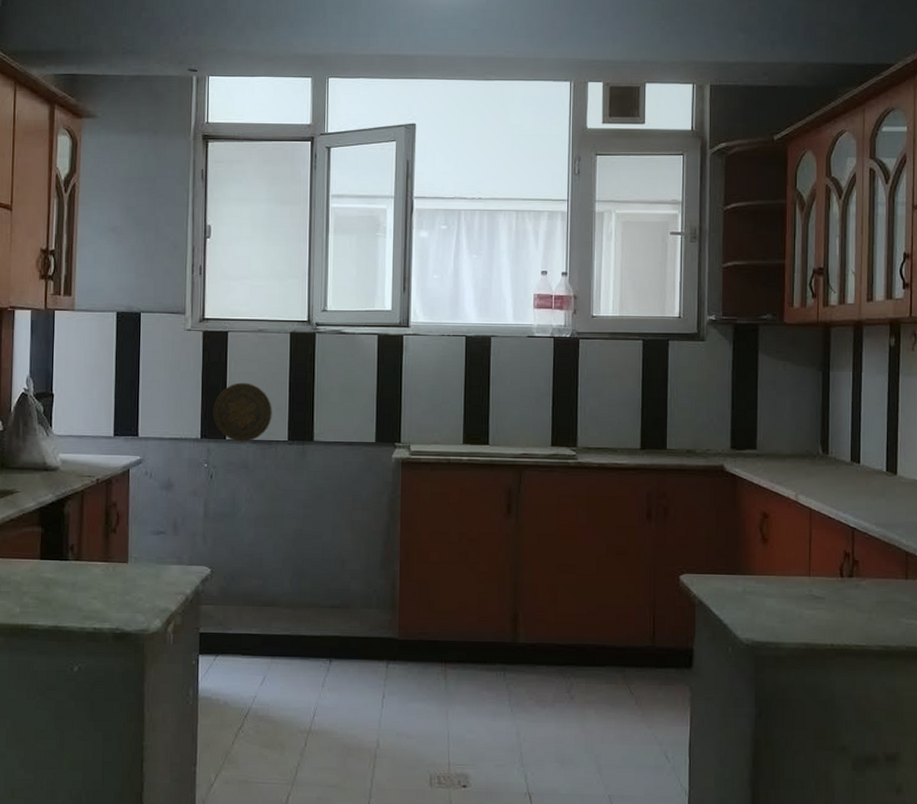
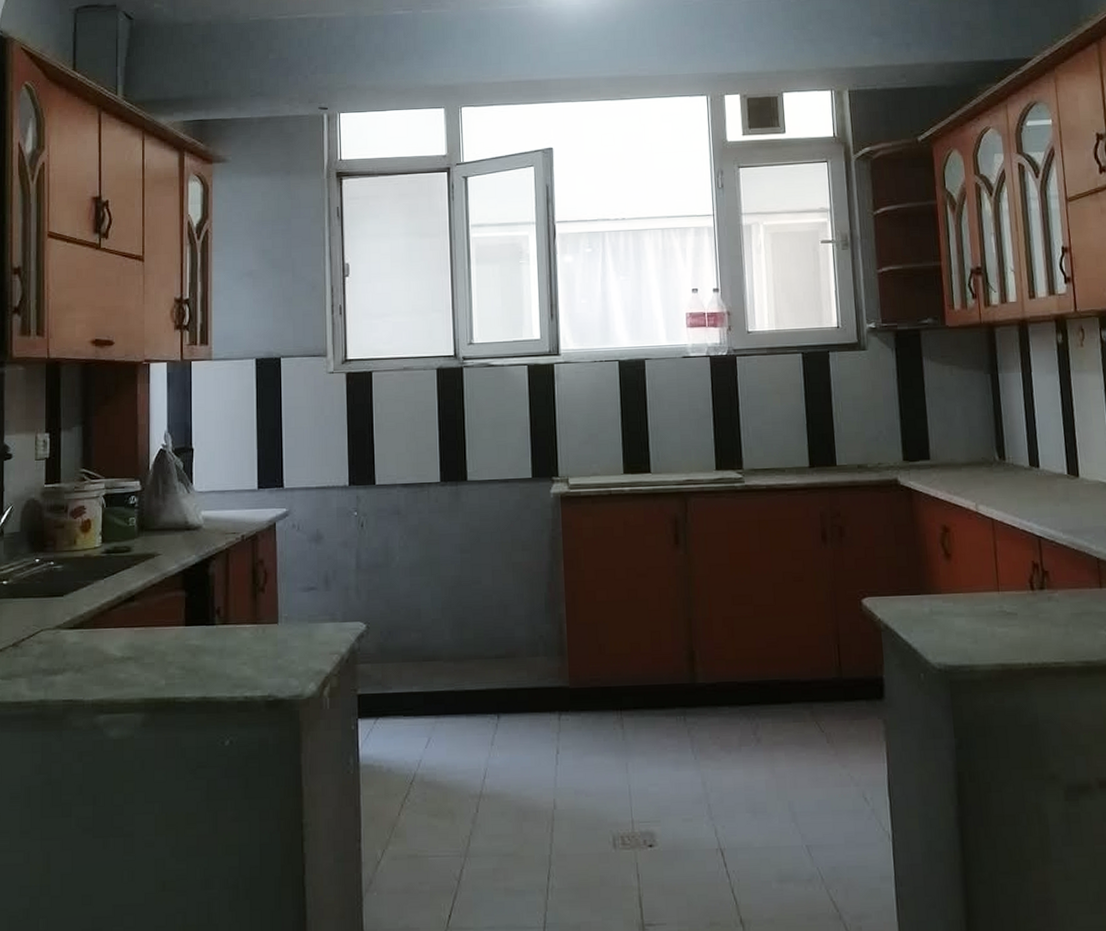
decorative plate: present [213,382,272,442] -> none [360,424,423,487]

